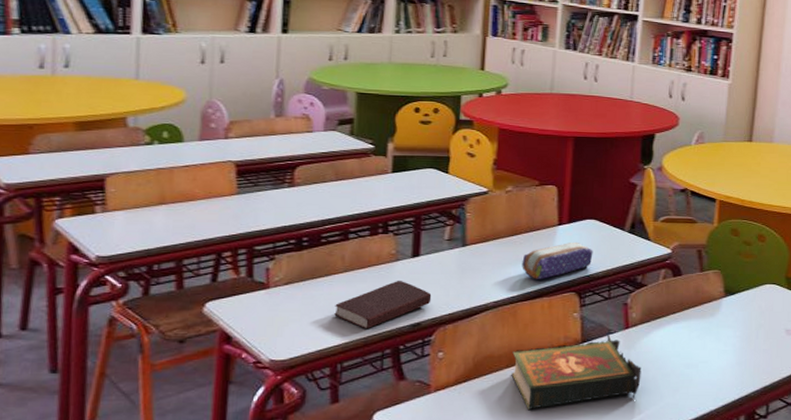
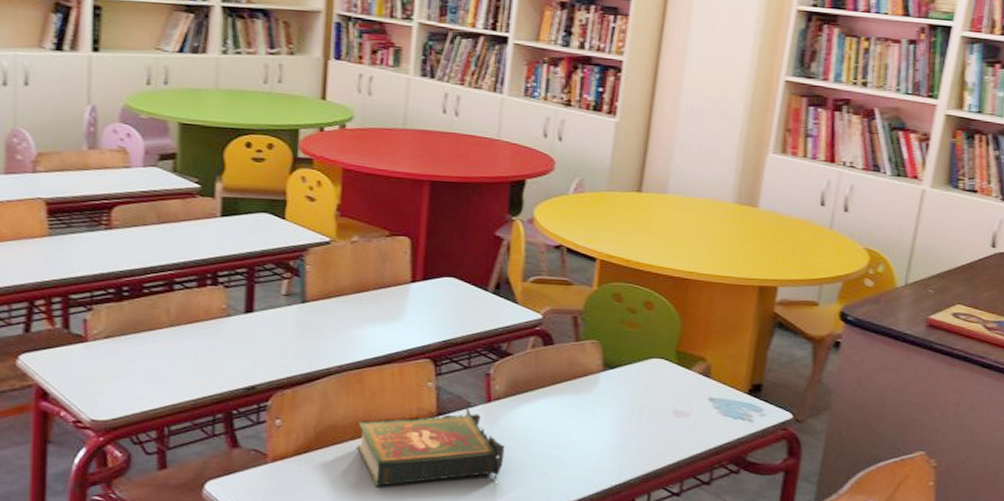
book: present [333,280,432,330] -> none [158,337,268,391]
pencil case: present [522,241,593,280] -> none [369,302,451,344]

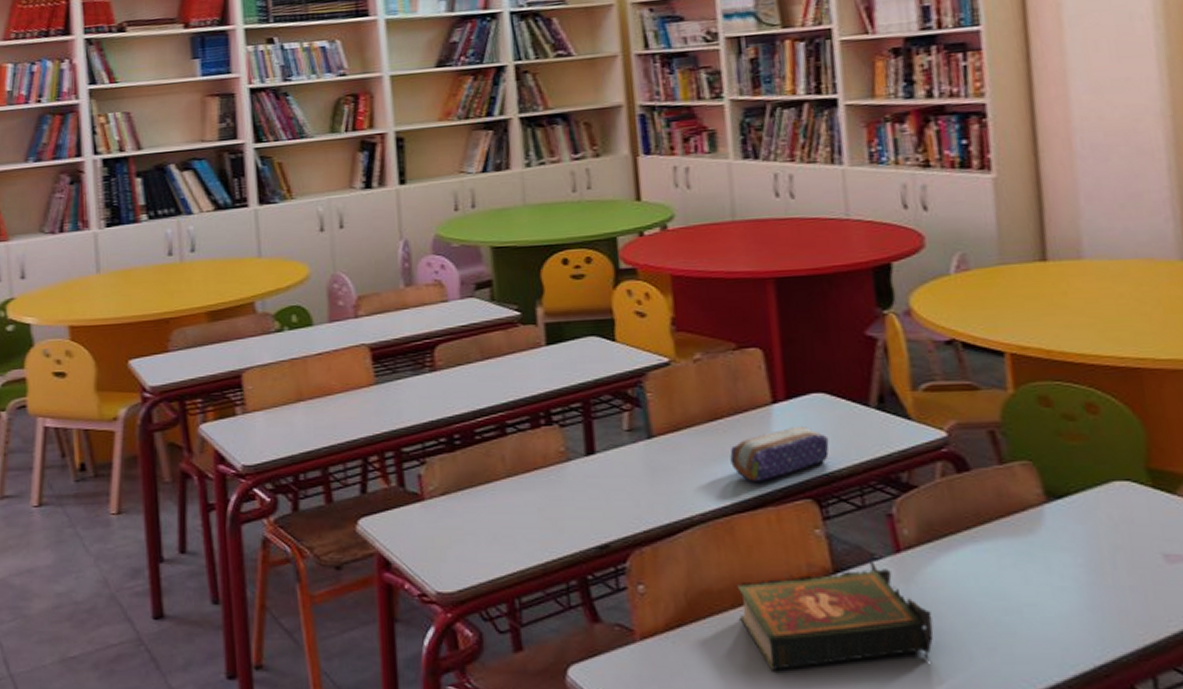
pencil case: none [369,302,451,344] -> present [730,425,830,483]

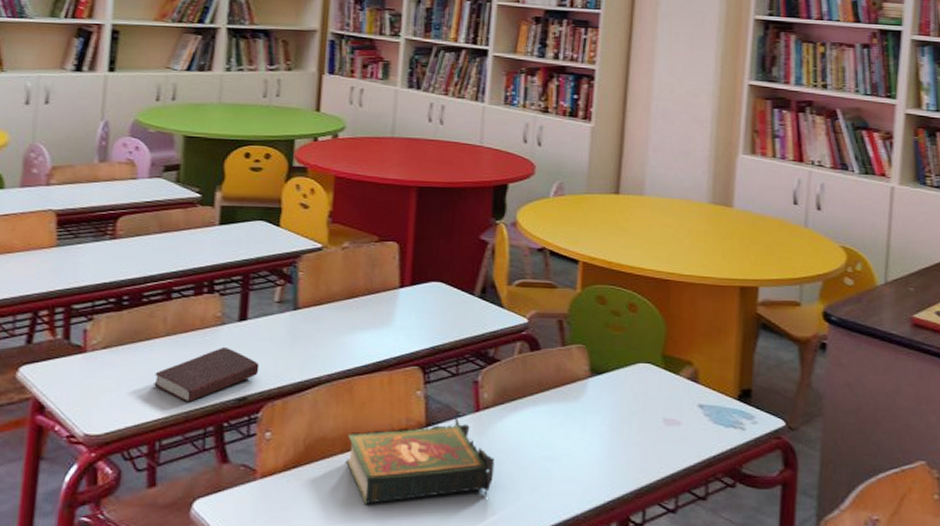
book: none [501,486,619,553] -> present [153,346,259,403]
pencil case: present [730,425,830,483] -> none [359,307,439,351]

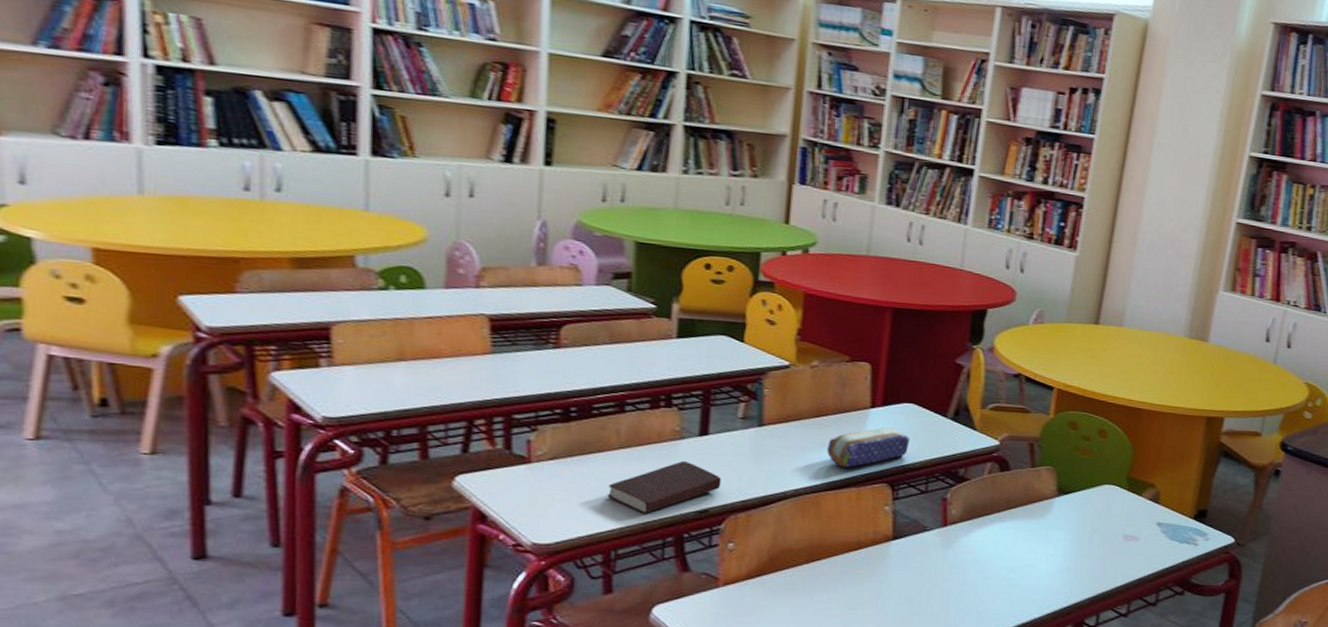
book: present [346,418,495,504] -> none [811,532,960,609]
pencil case: none [359,307,439,351] -> present [827,427,910,469]

